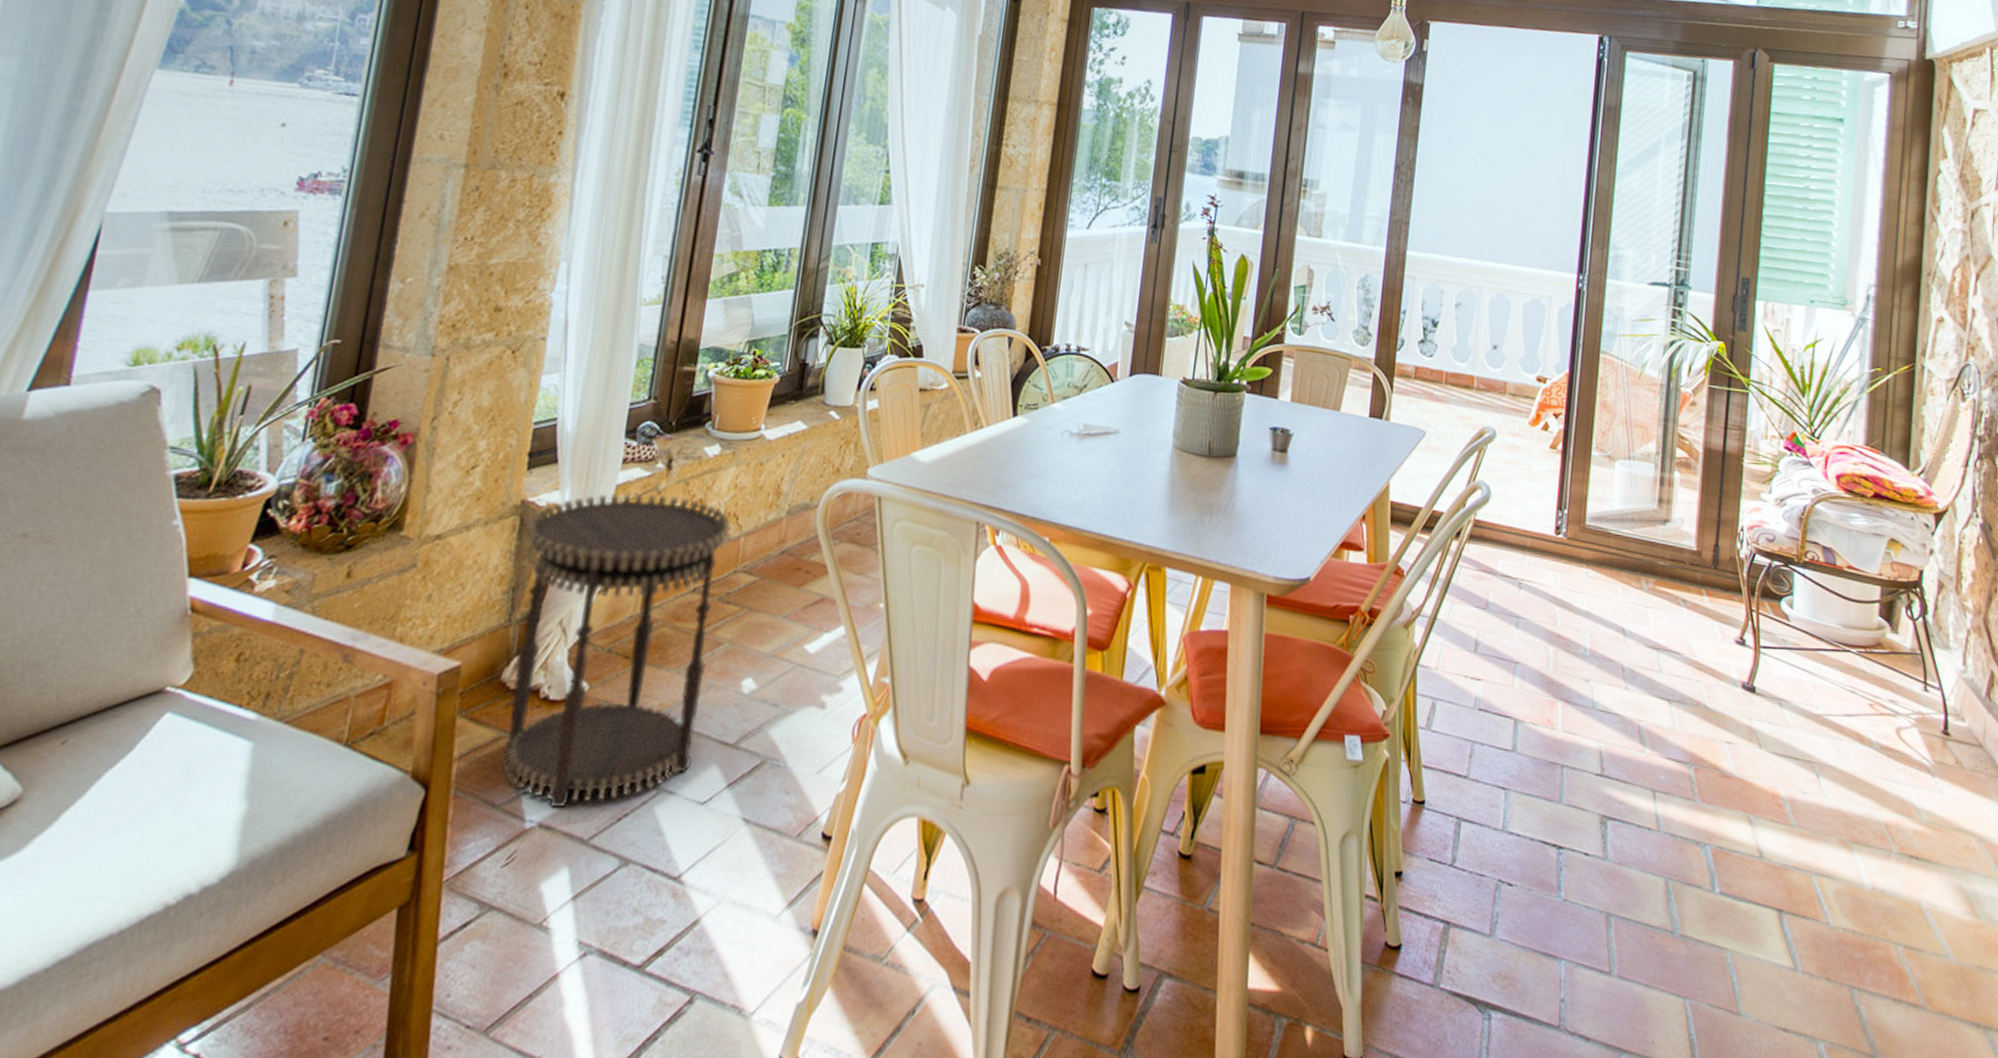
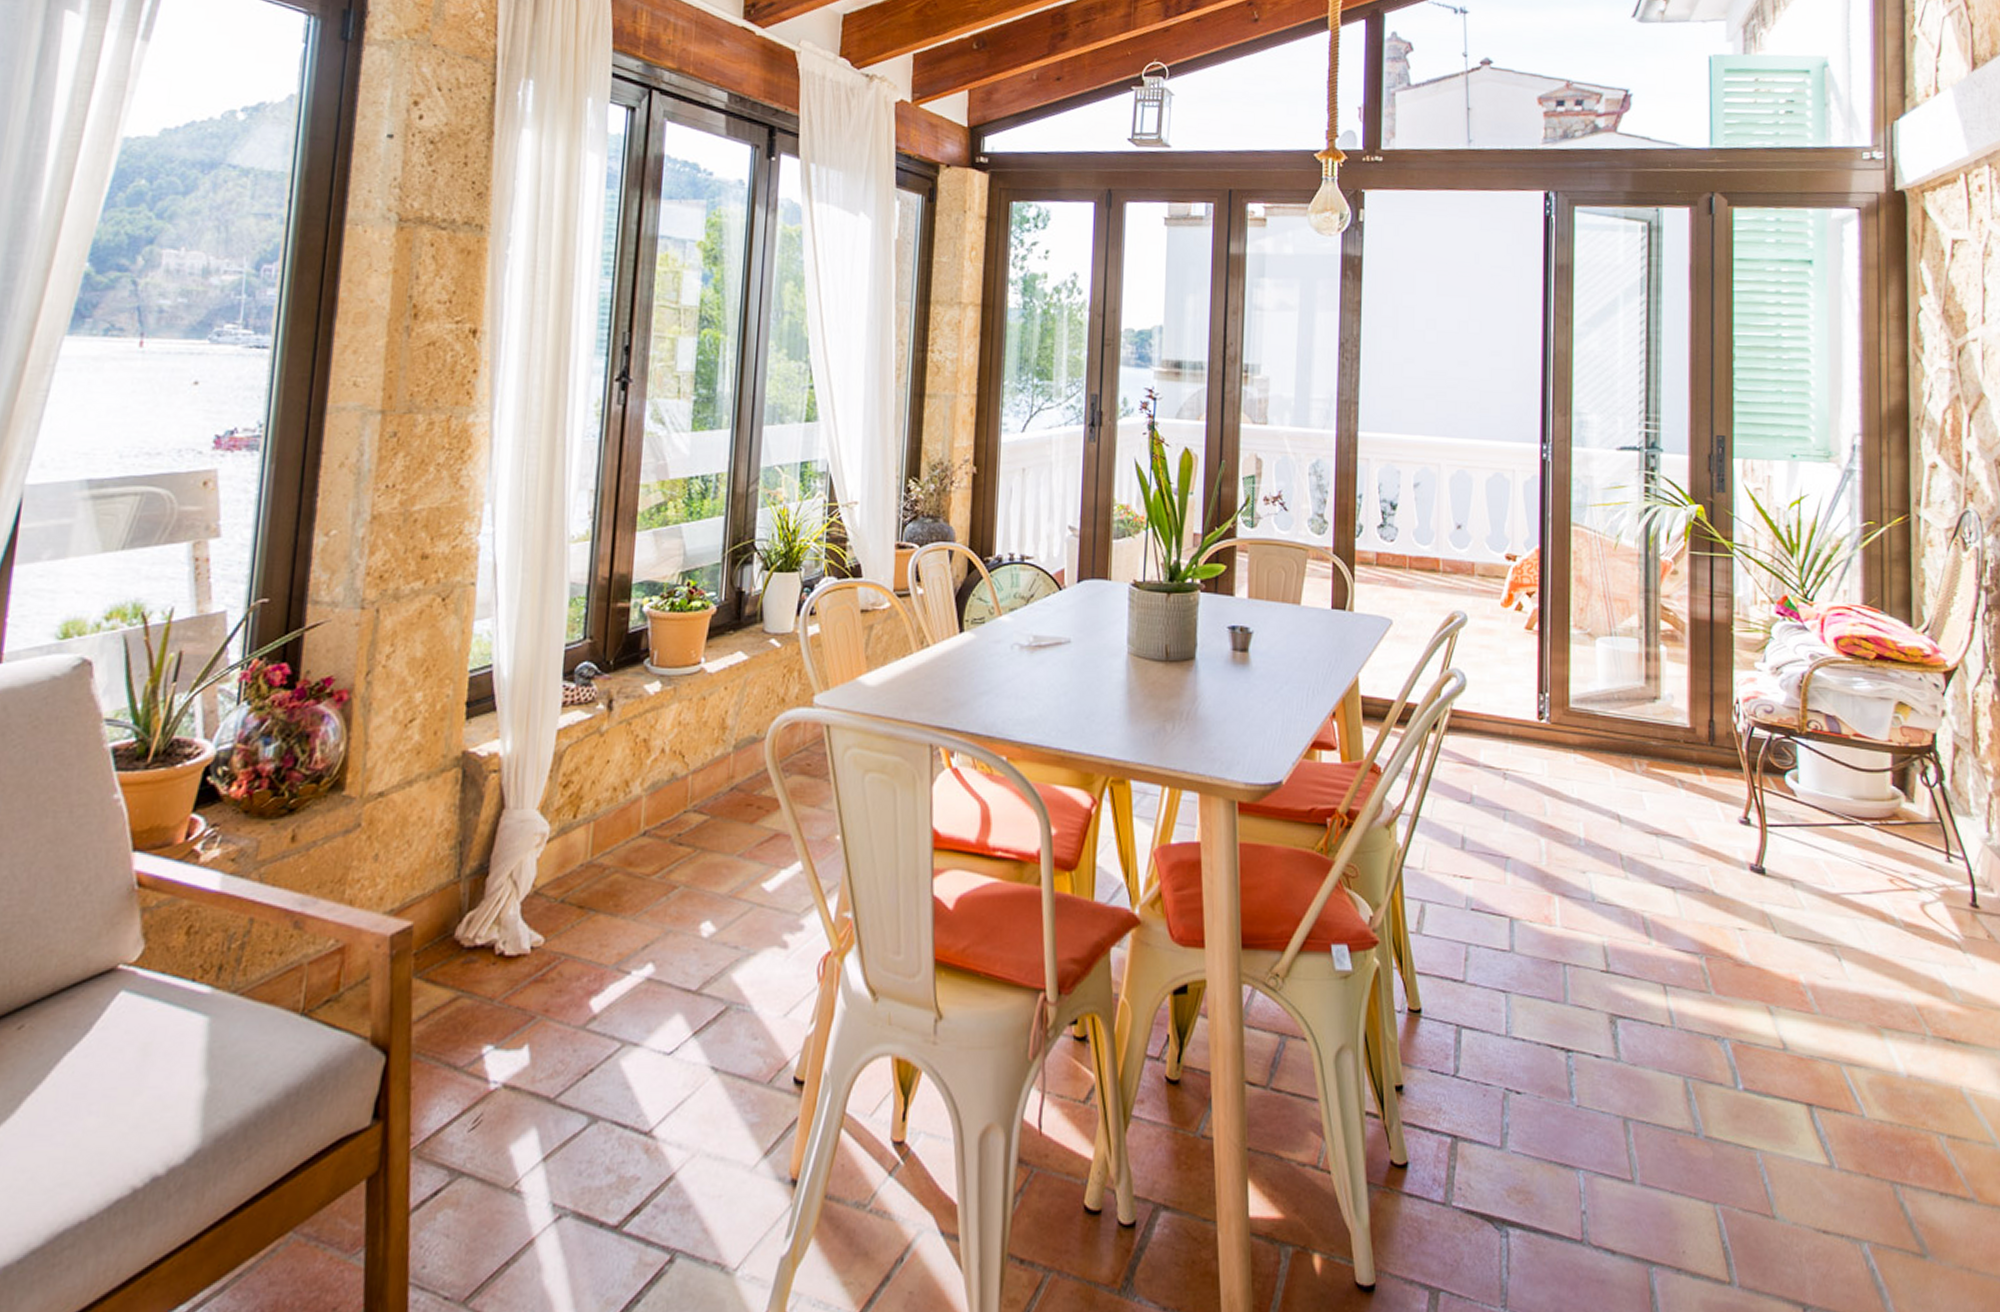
side table: present [502,493,731,809] -> none [462,736,677,1068]

